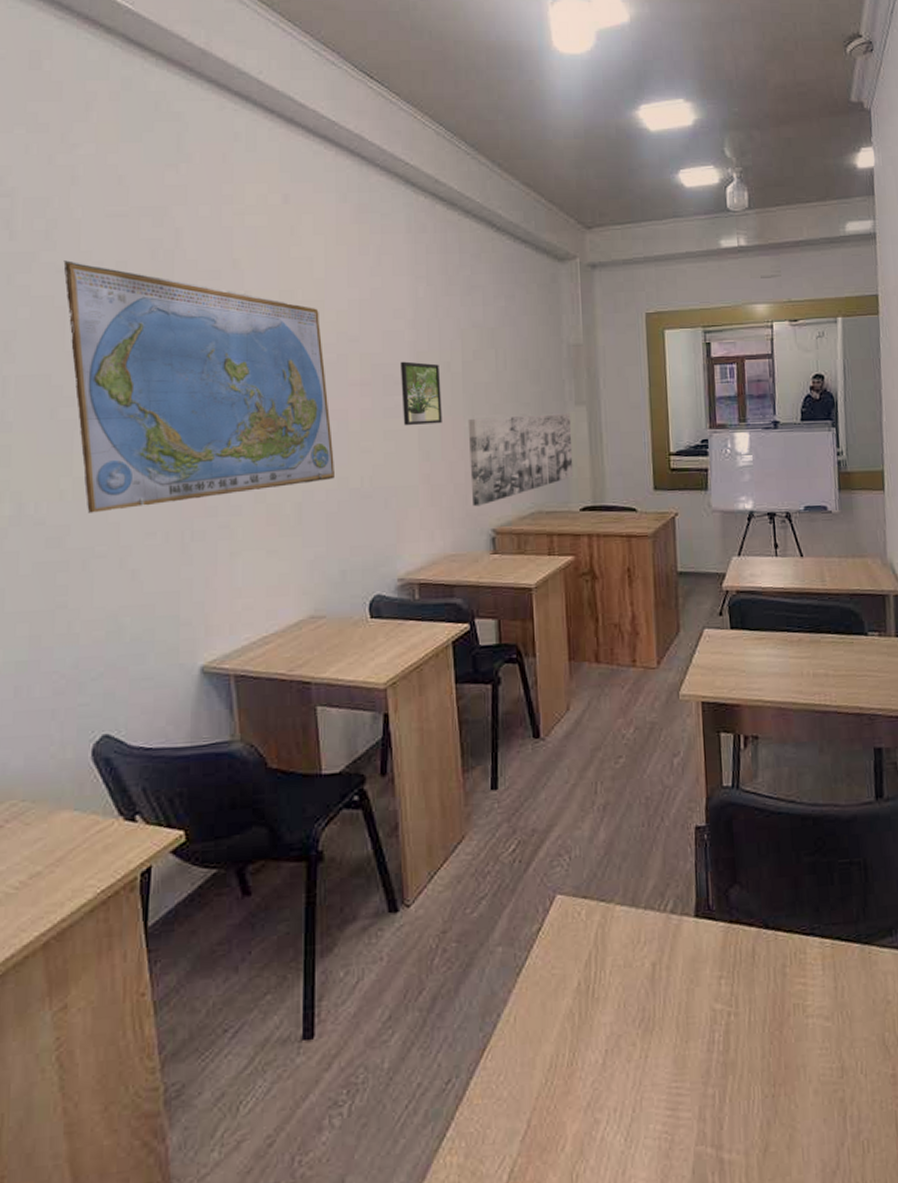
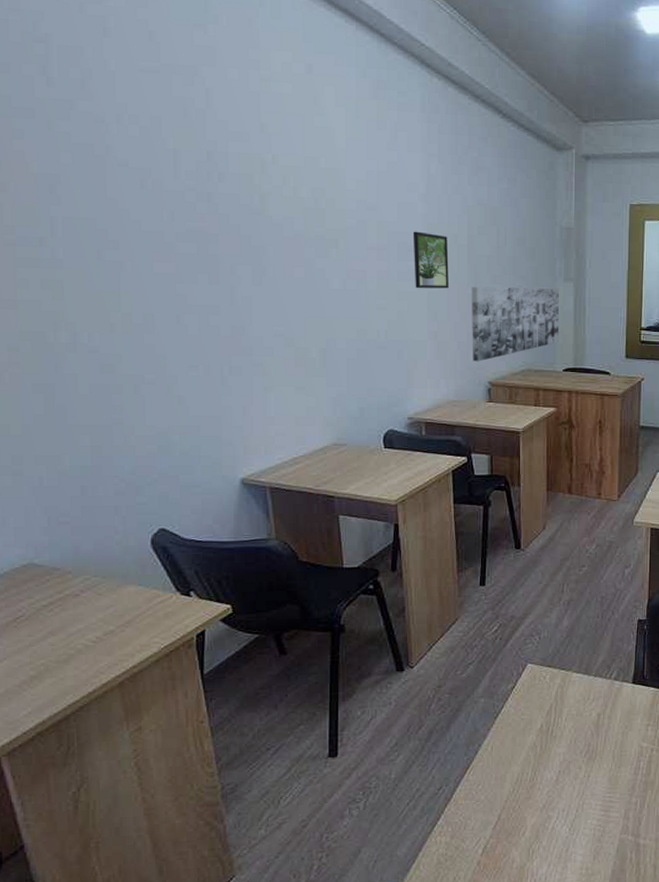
world map: present [63,260,334,513] -> none [100,111,354,345]

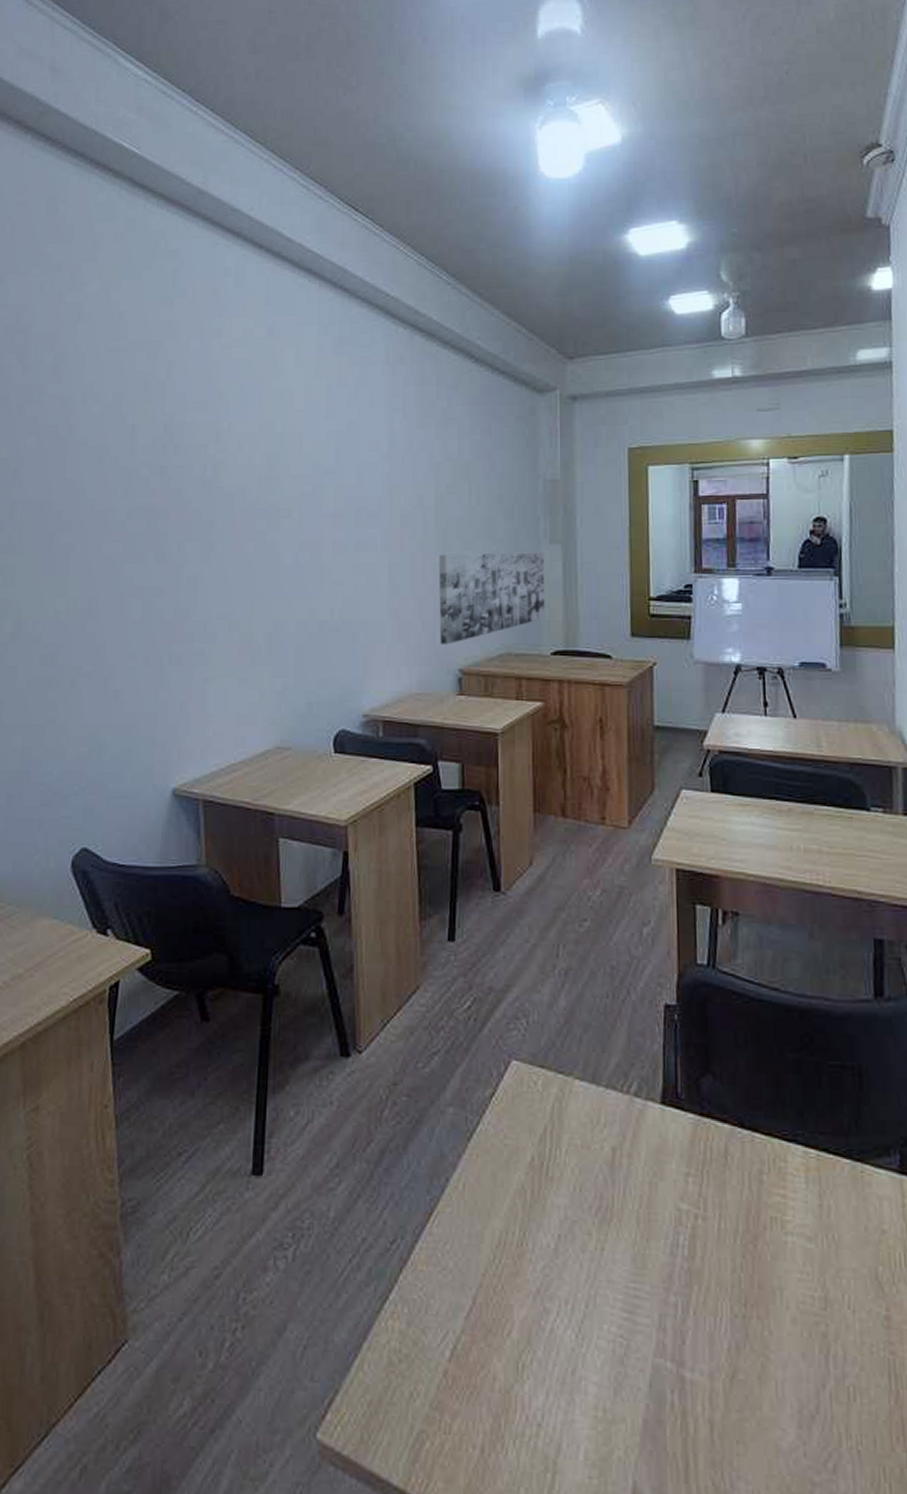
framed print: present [412,231,449,289] -> none [373,494,413,560]

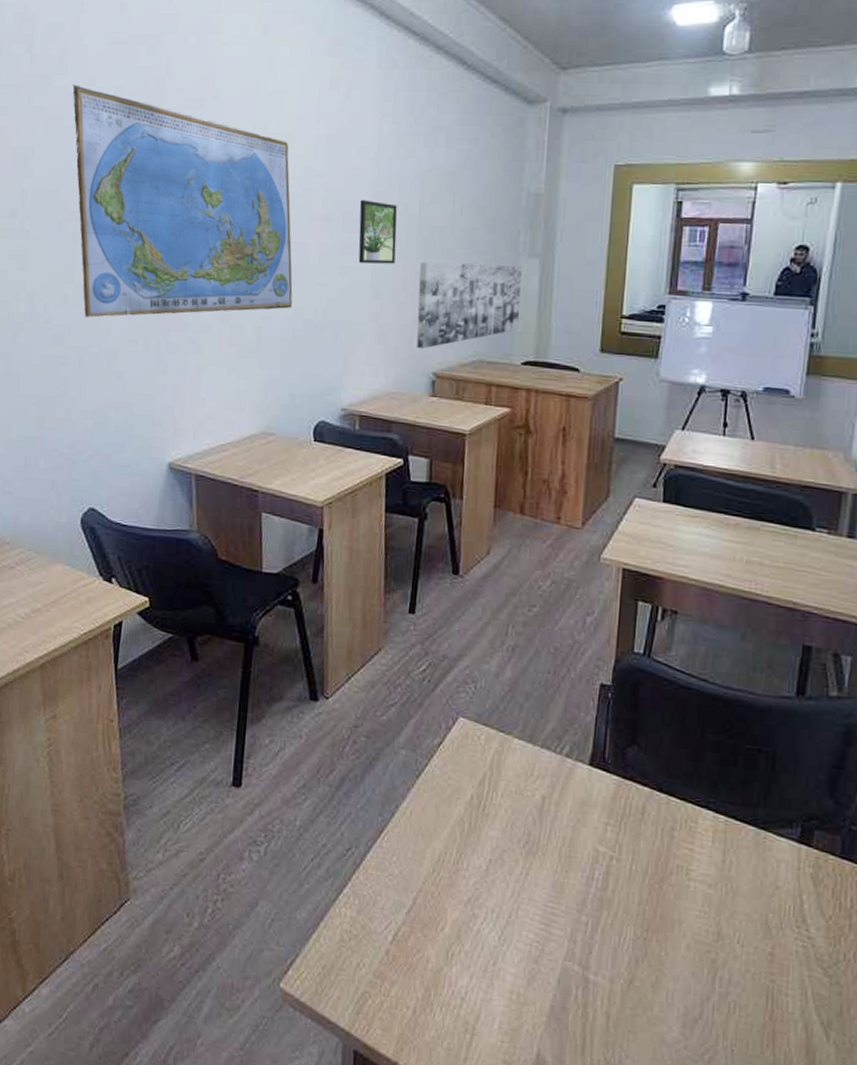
world map: none [67,392,306,633] -> present [72,85,293,318]
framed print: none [373,494,413,560] -> present [358,199,397,264]

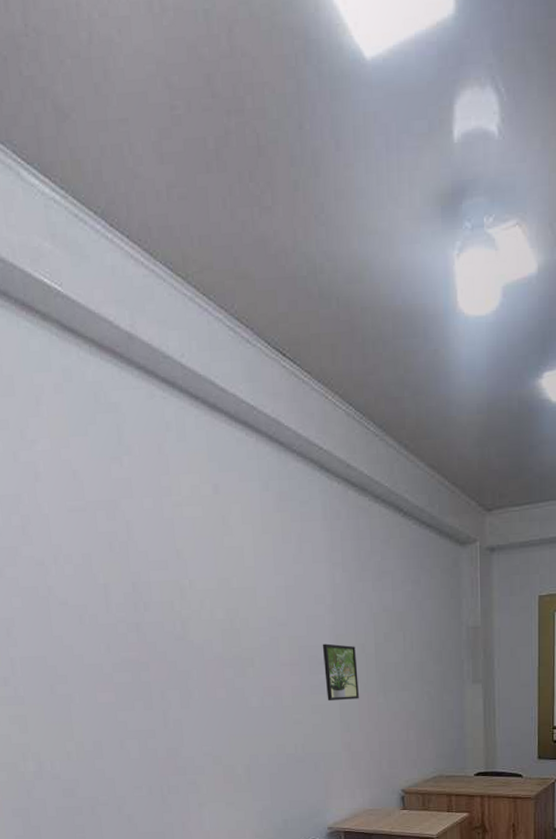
world map: present [72,85,293,318] -> none [40,554,274,770]
wall art: present [417,261,522,349] -> none [380,690,470,771]

